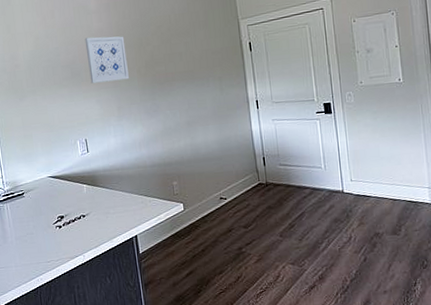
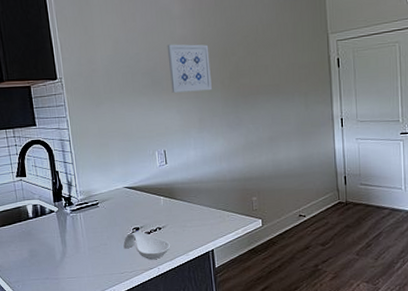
spoon rest: none [49,218,95,248] -> present [123,230,170,260]

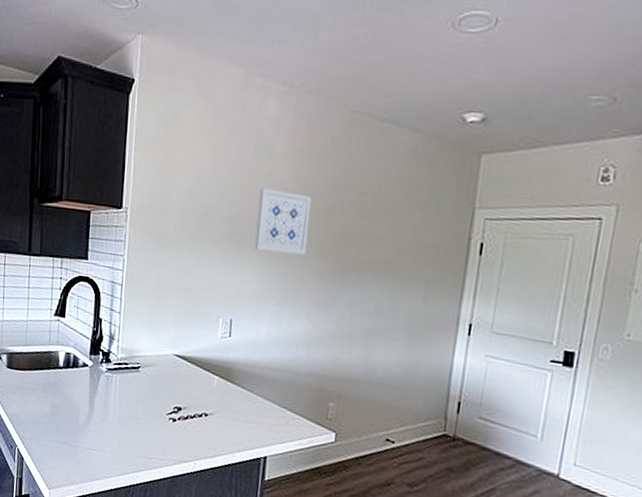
spoon rest: present [123,230,170,260] -> none [159,411,215,452]

